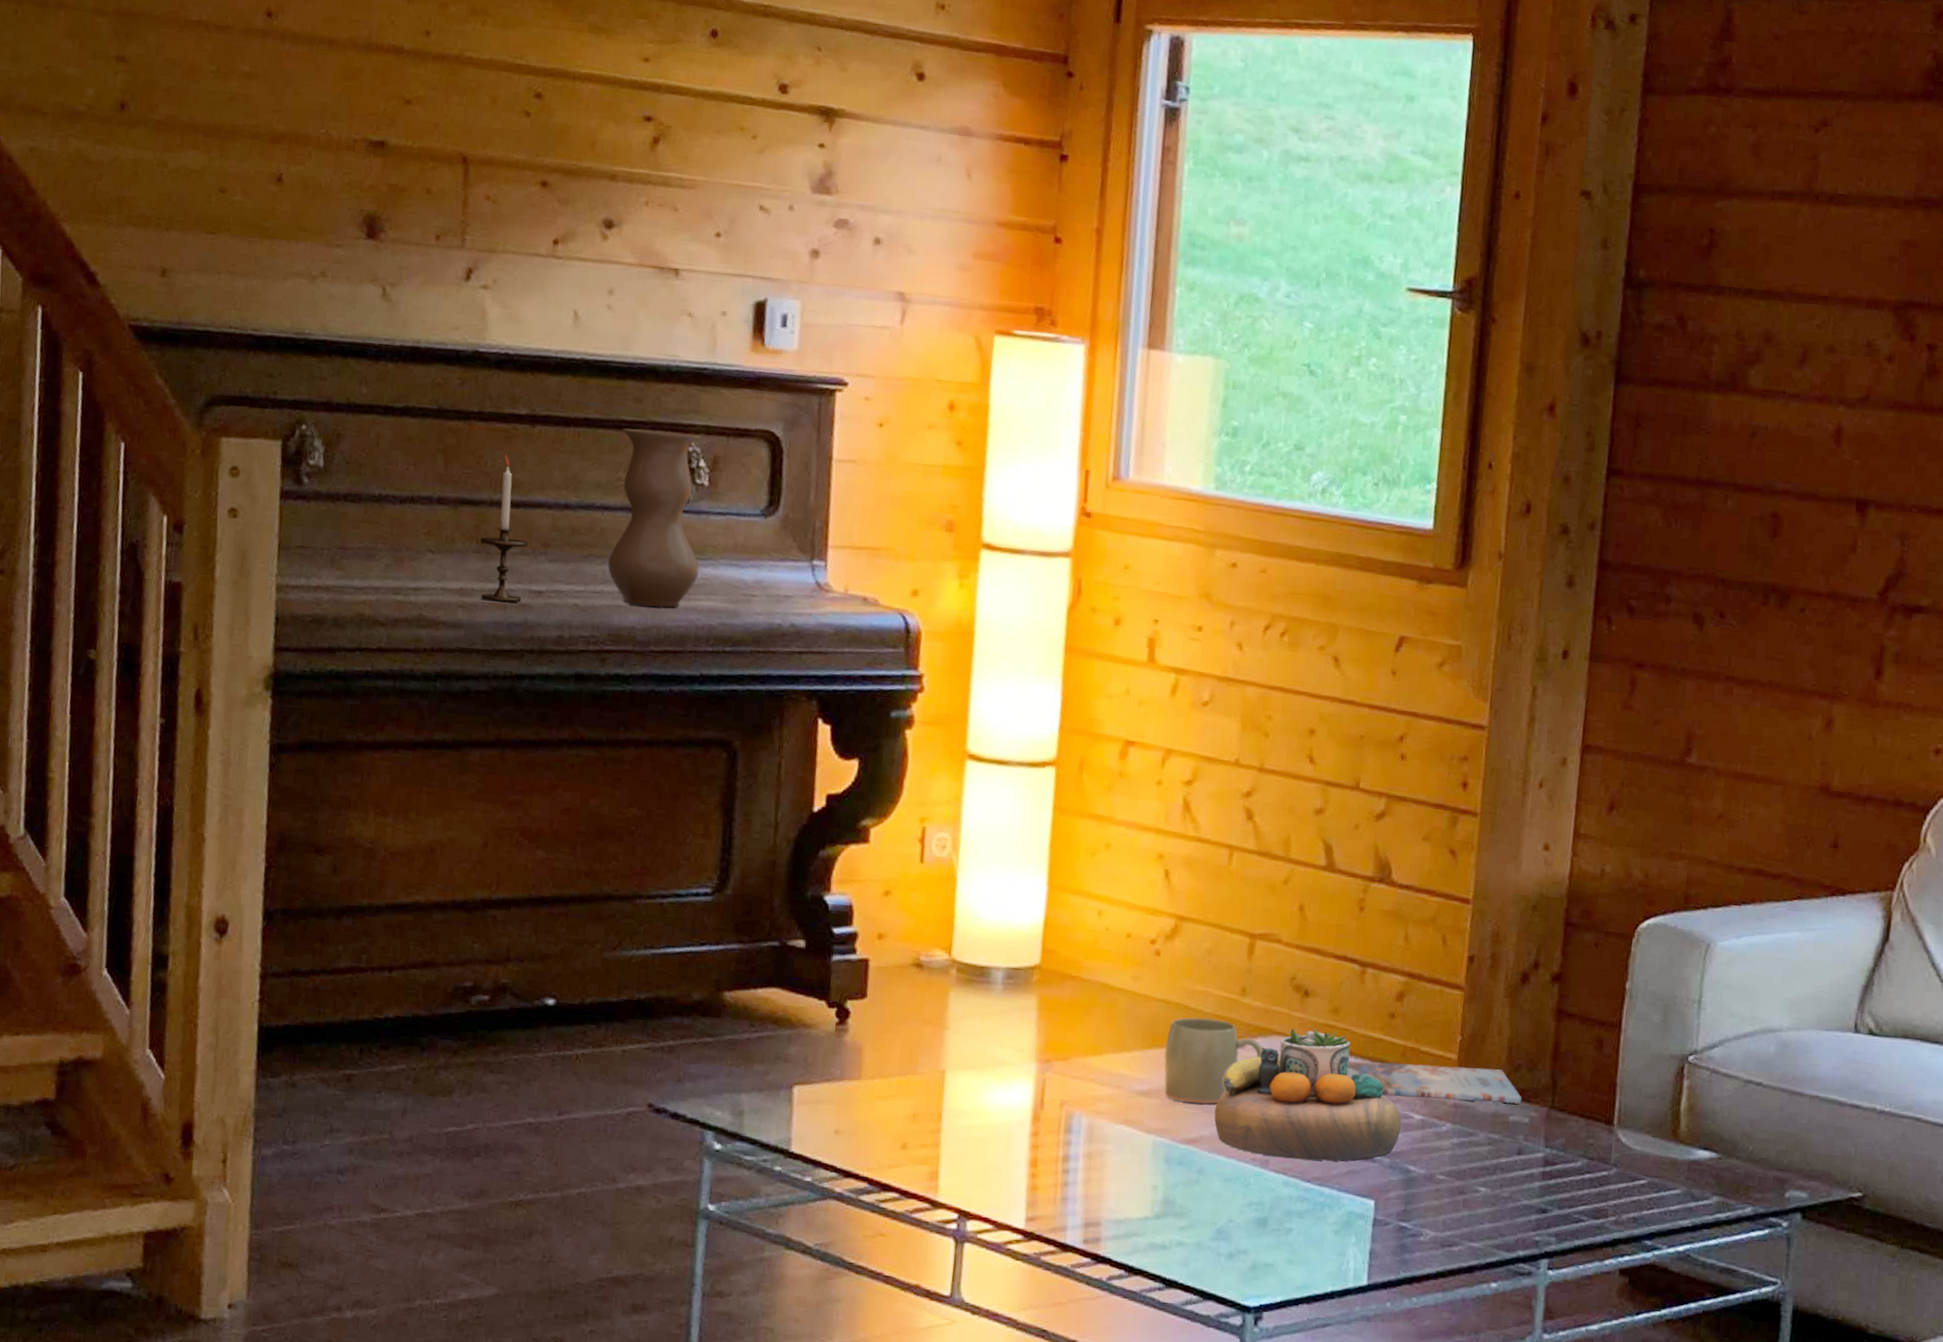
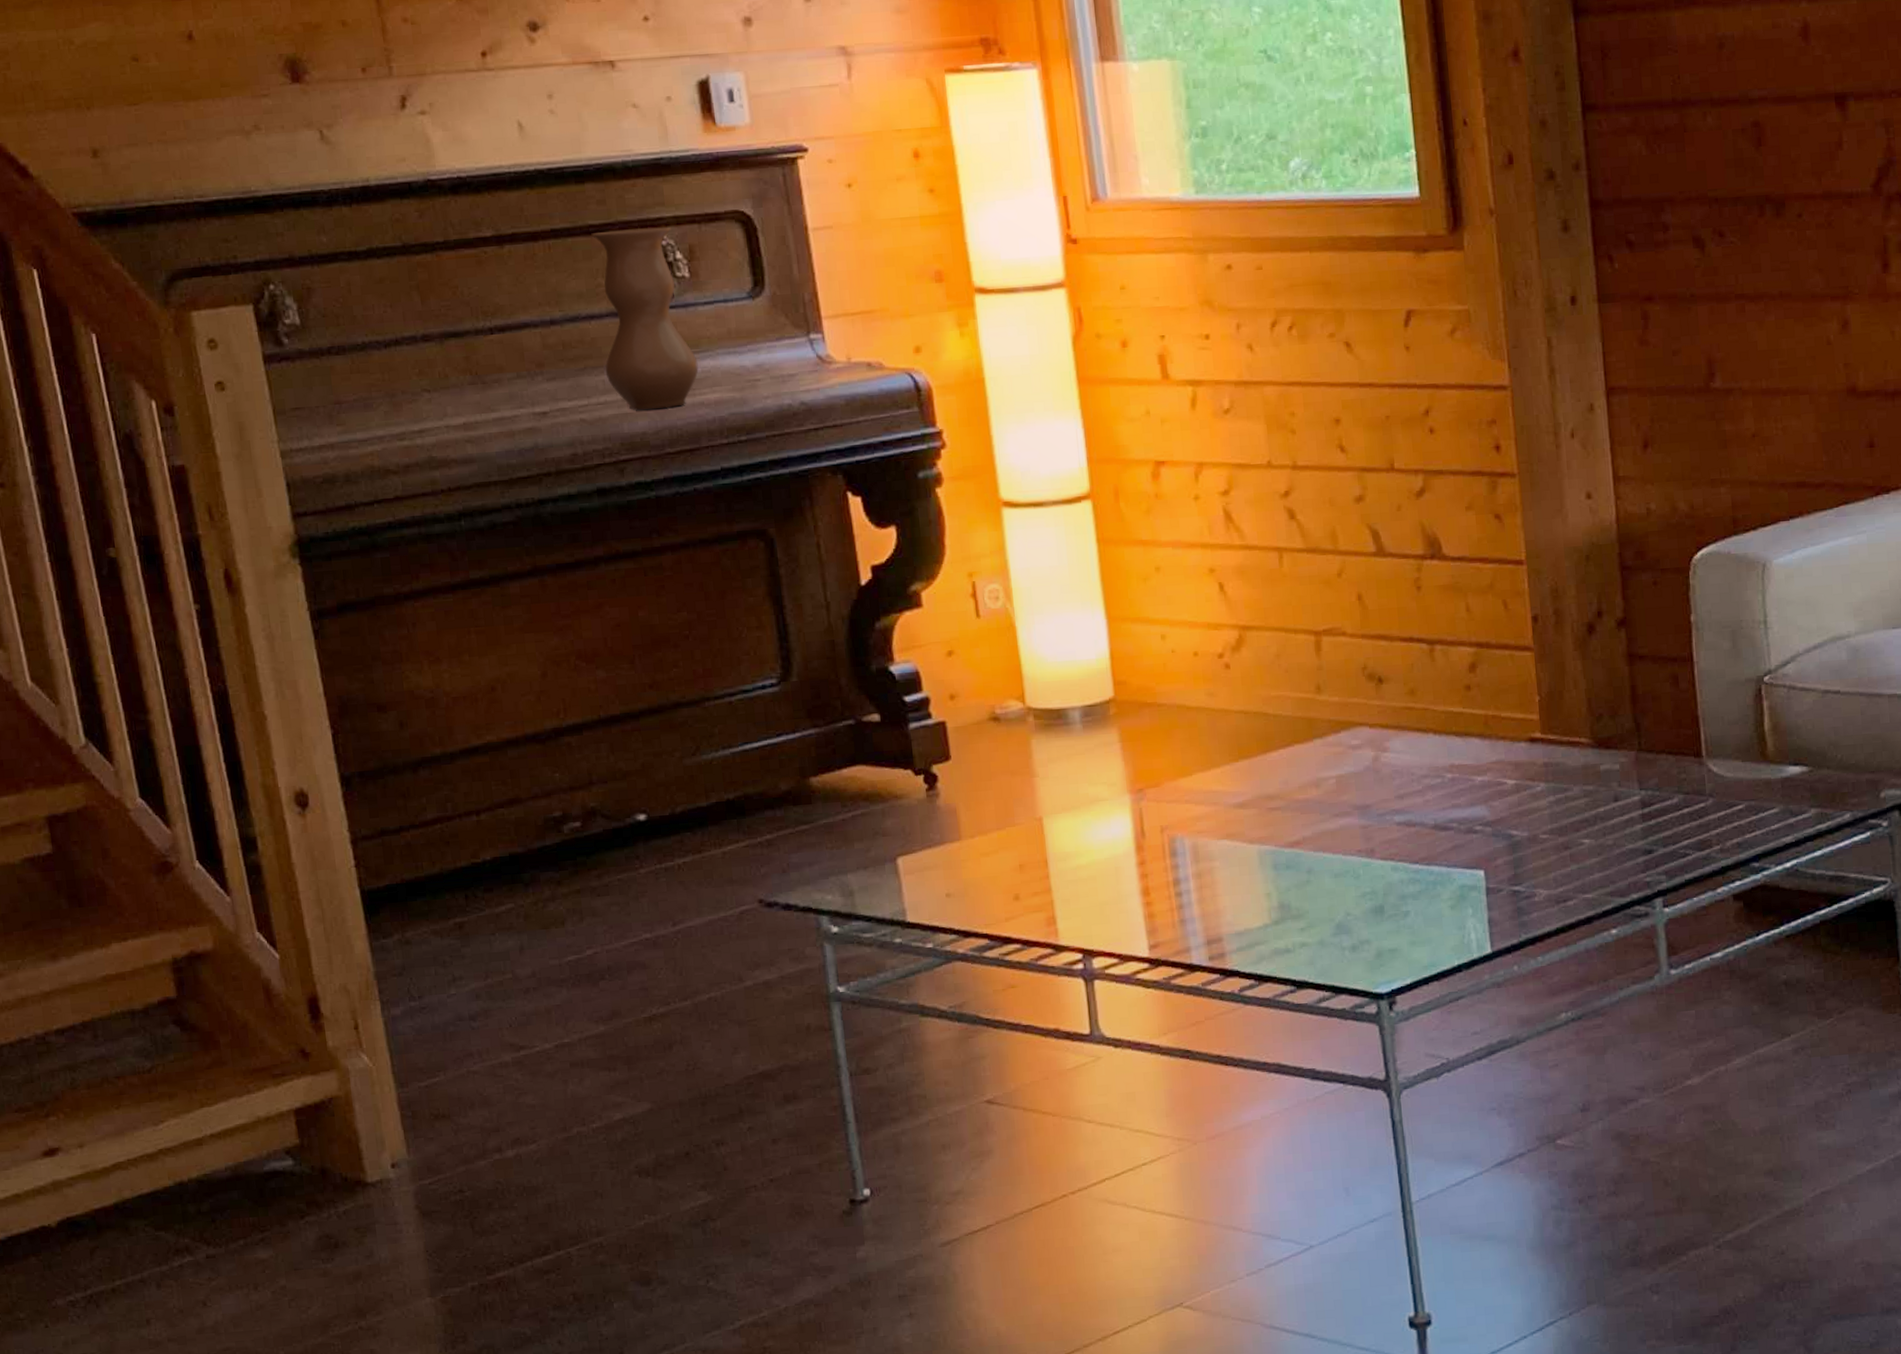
candlestick: present [480,454,528,603] -> none [473,279,528,431]
mug: present [1164,1017,1263,1104] -> none [1252,720,1348,808]
decorative bowl: present [1214,1027,1401,1161] -> none [1312,712,1497,845]
magazine: present [1347,1060,1522,1104] -> none [1433,722,1610,767]

